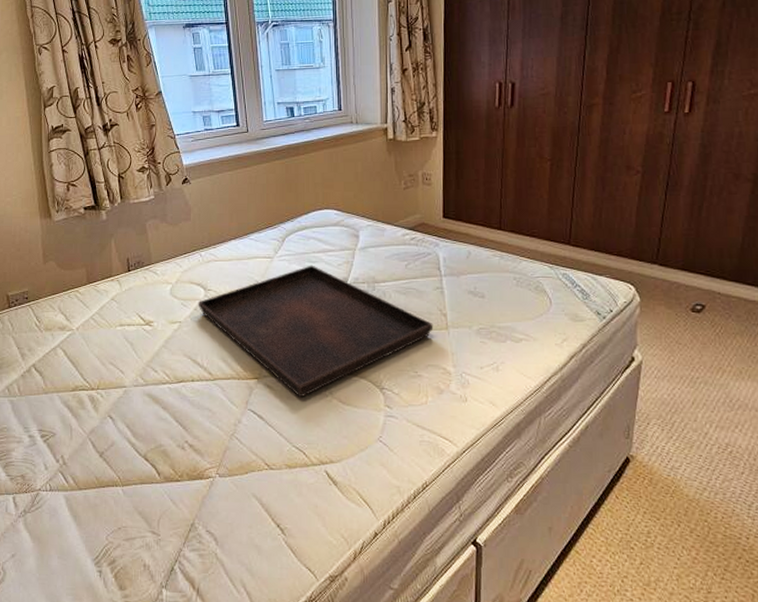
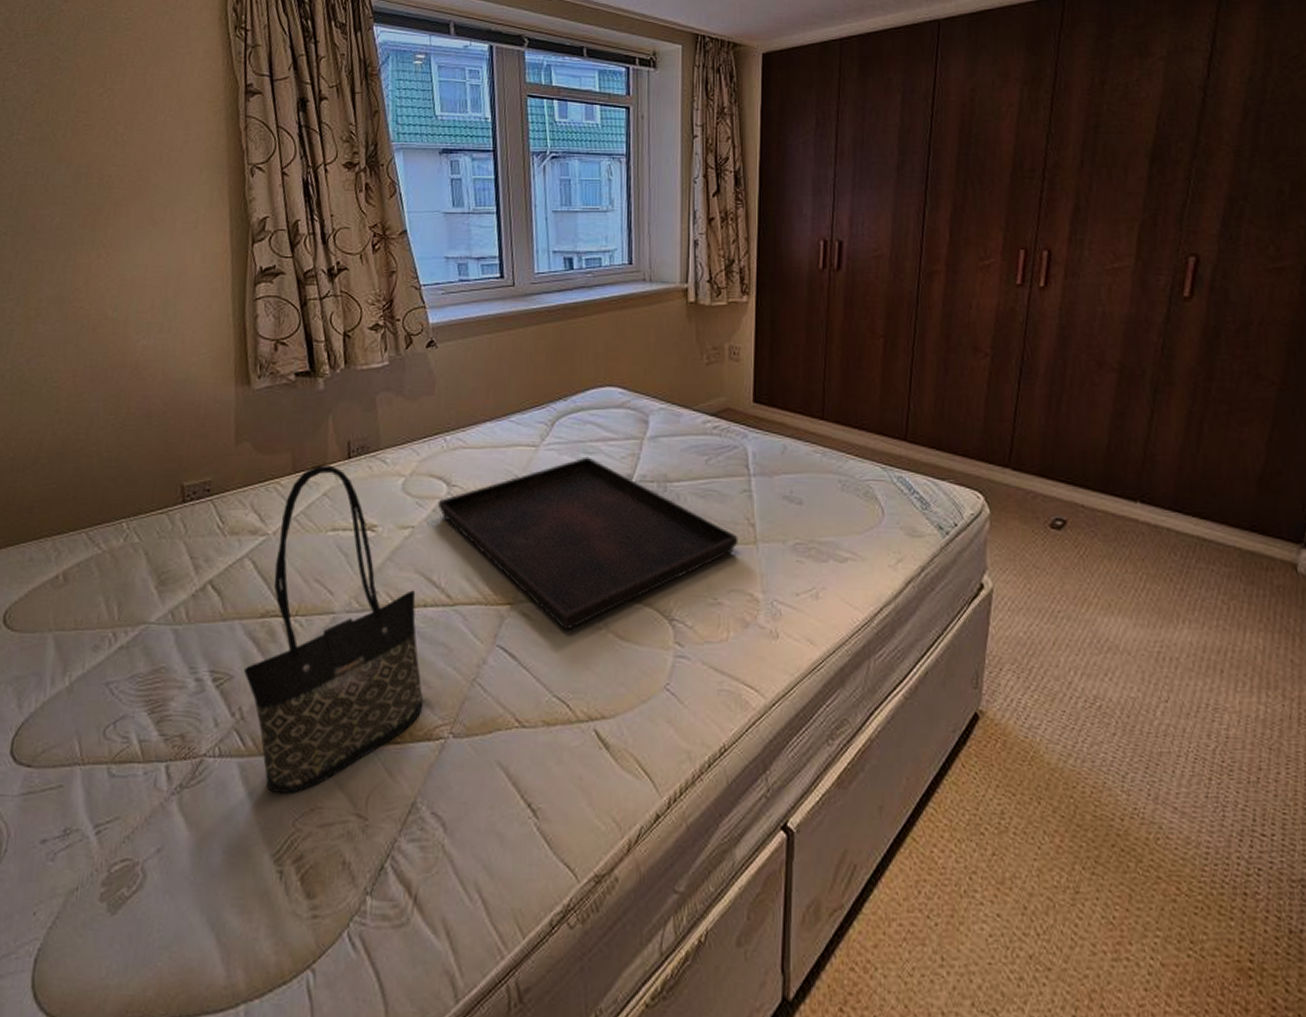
tote bag: none [62,276,196,518] -> present [243,464,424,795]

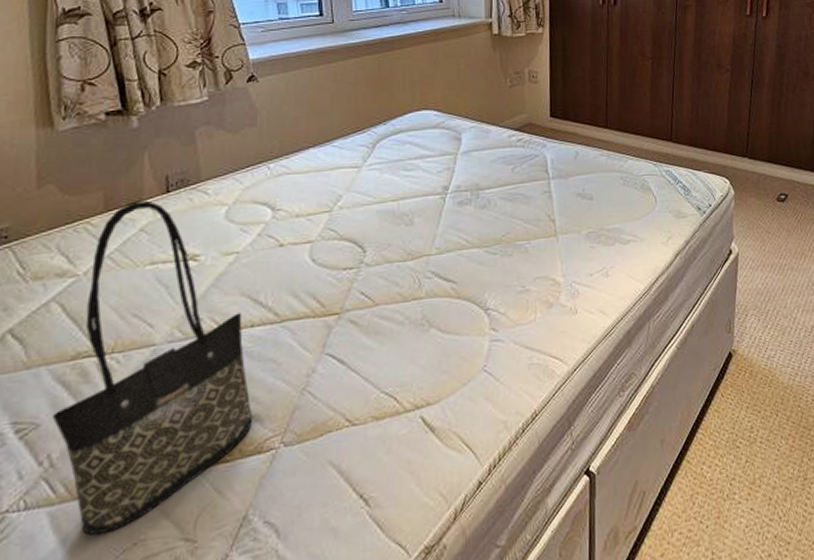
serving tray: present [437,456,739,631] -> none [262,173,542,332]

